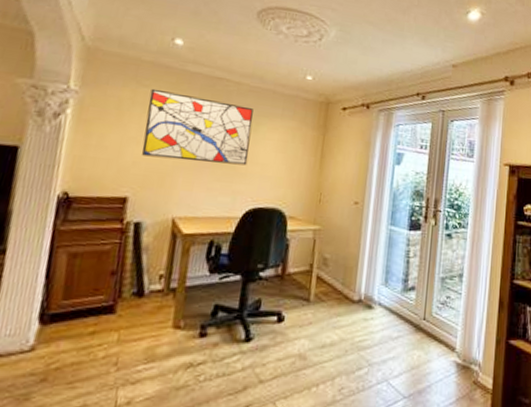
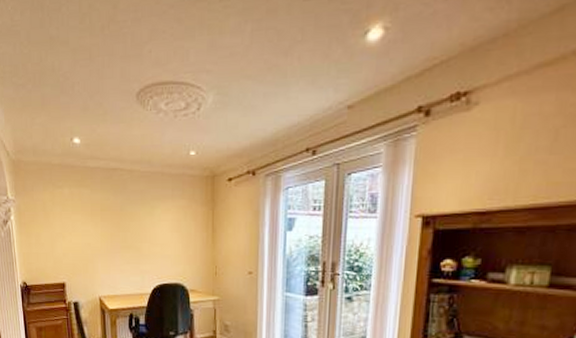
wall art: present [142,88,253,166] -> none [64,188,149,248]

